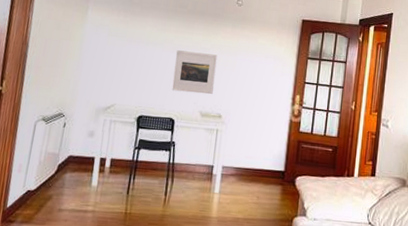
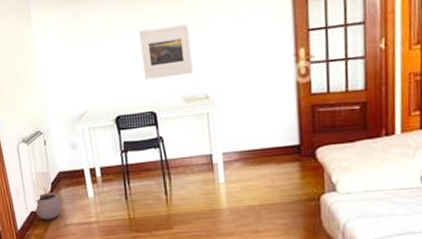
plant pot: none [32,168,63,202] -> present [35,187,62,220]

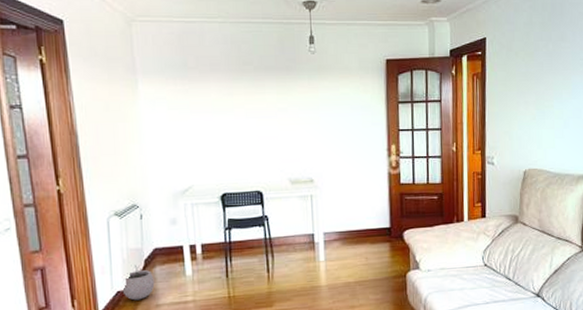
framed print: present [139,24,193,80] -> none [251,113,300,161]

